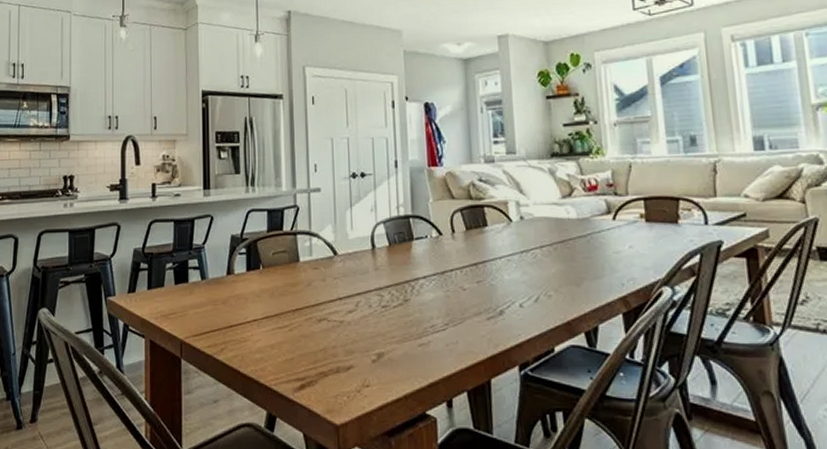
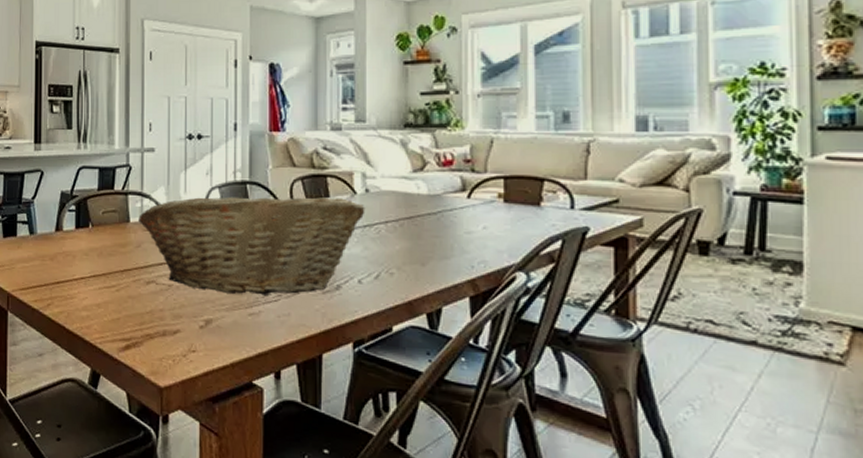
fruit basket: none [308,226,522,325] -> present [138,196,365,295]

